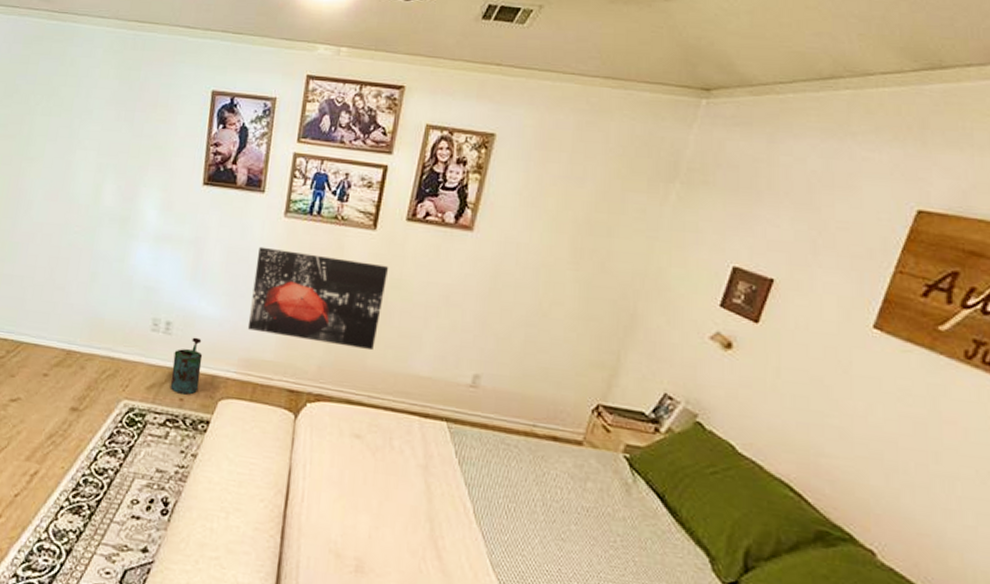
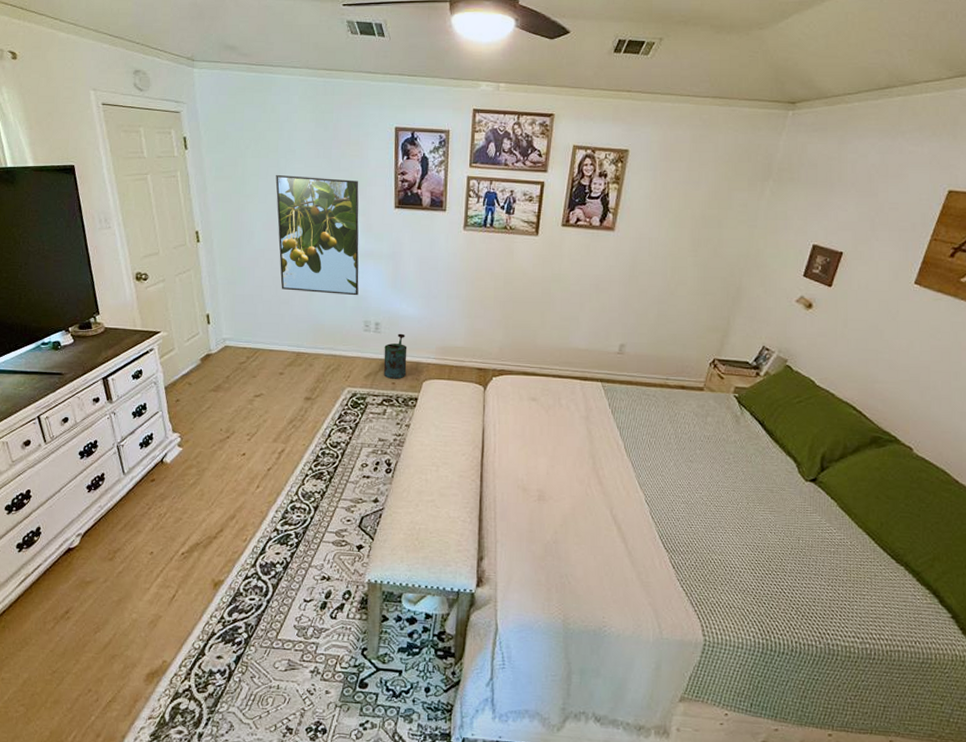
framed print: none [57,136,163,287] -> present [275,174,359,296]
wall art: present [247,246,389,351] -> none [441,256,550,332]

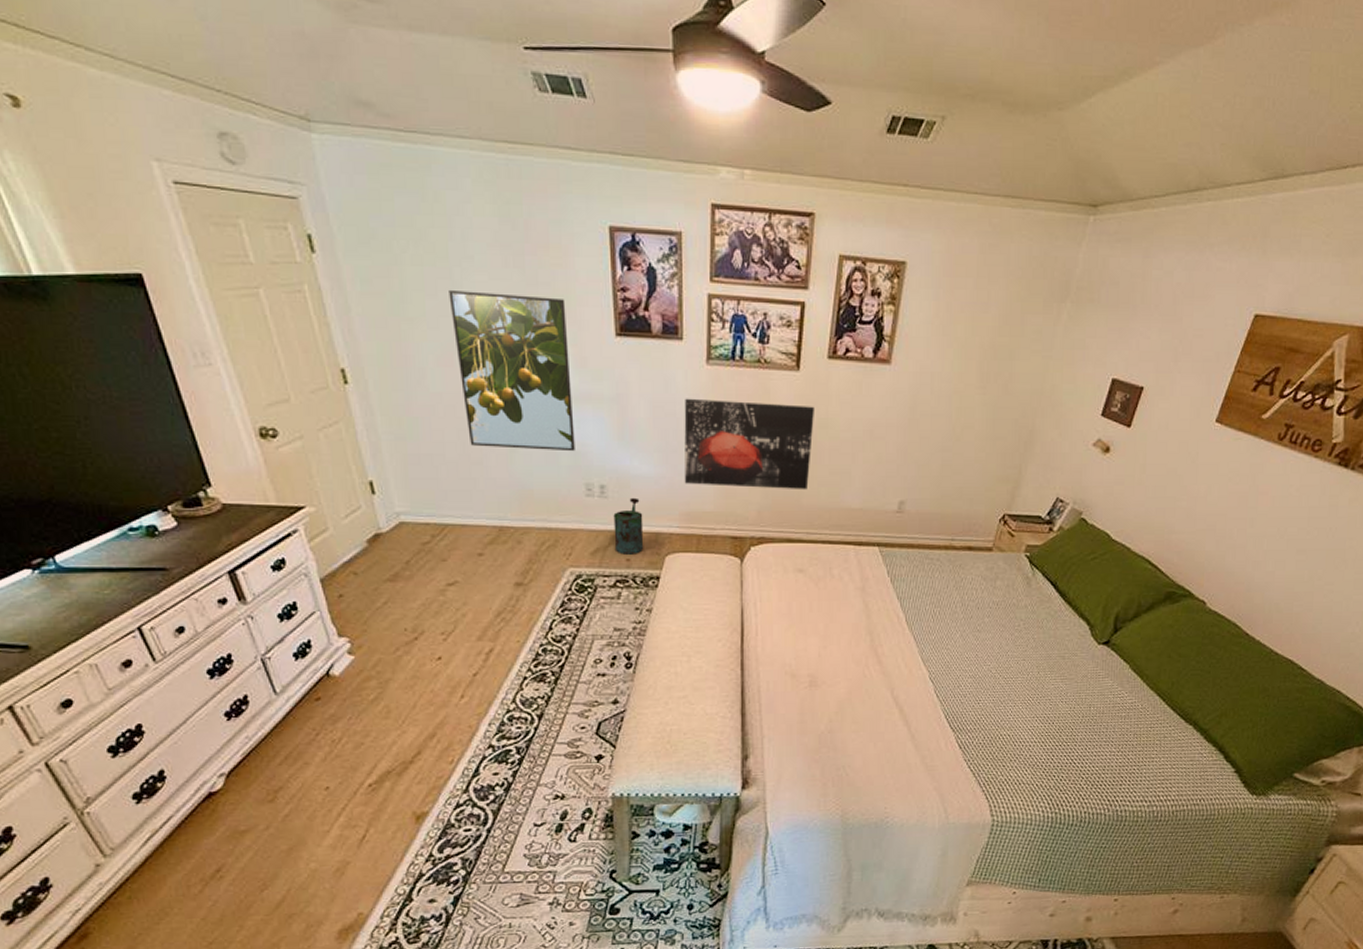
wall art: none [441,256,550,332] -> present [684,398,815,490]

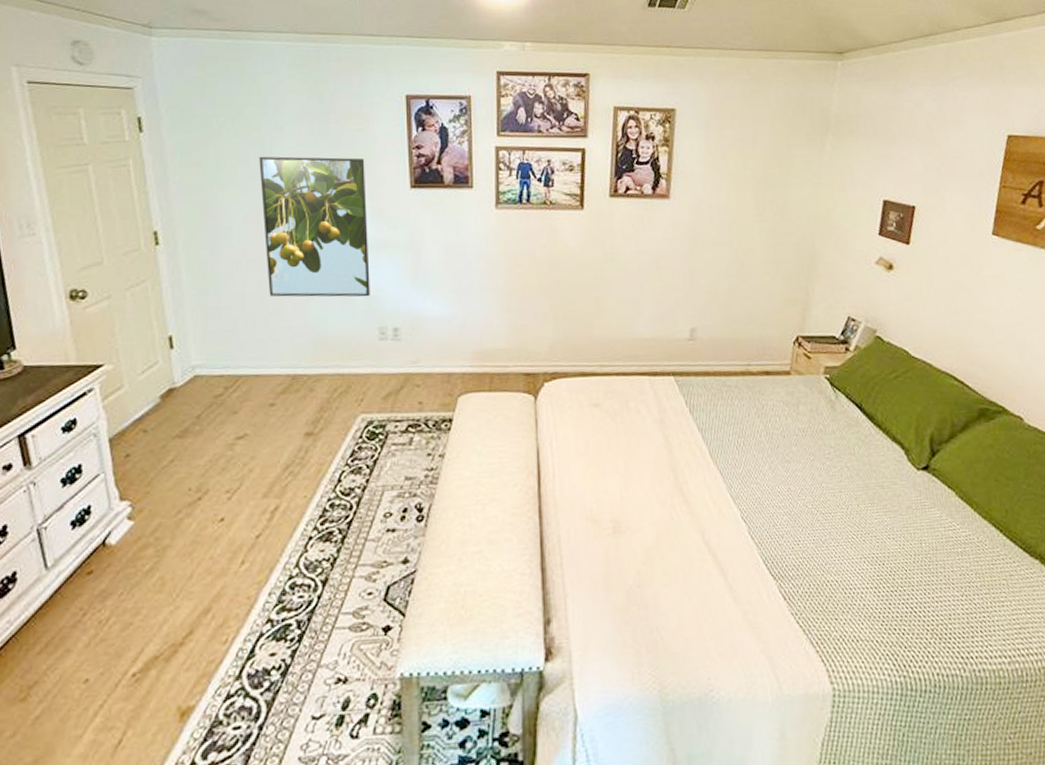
watering can: present [613,497,644,555] -> none [406,338,436,398]
wall art: present [684,398,815,490] -> none [475,240,601,323]

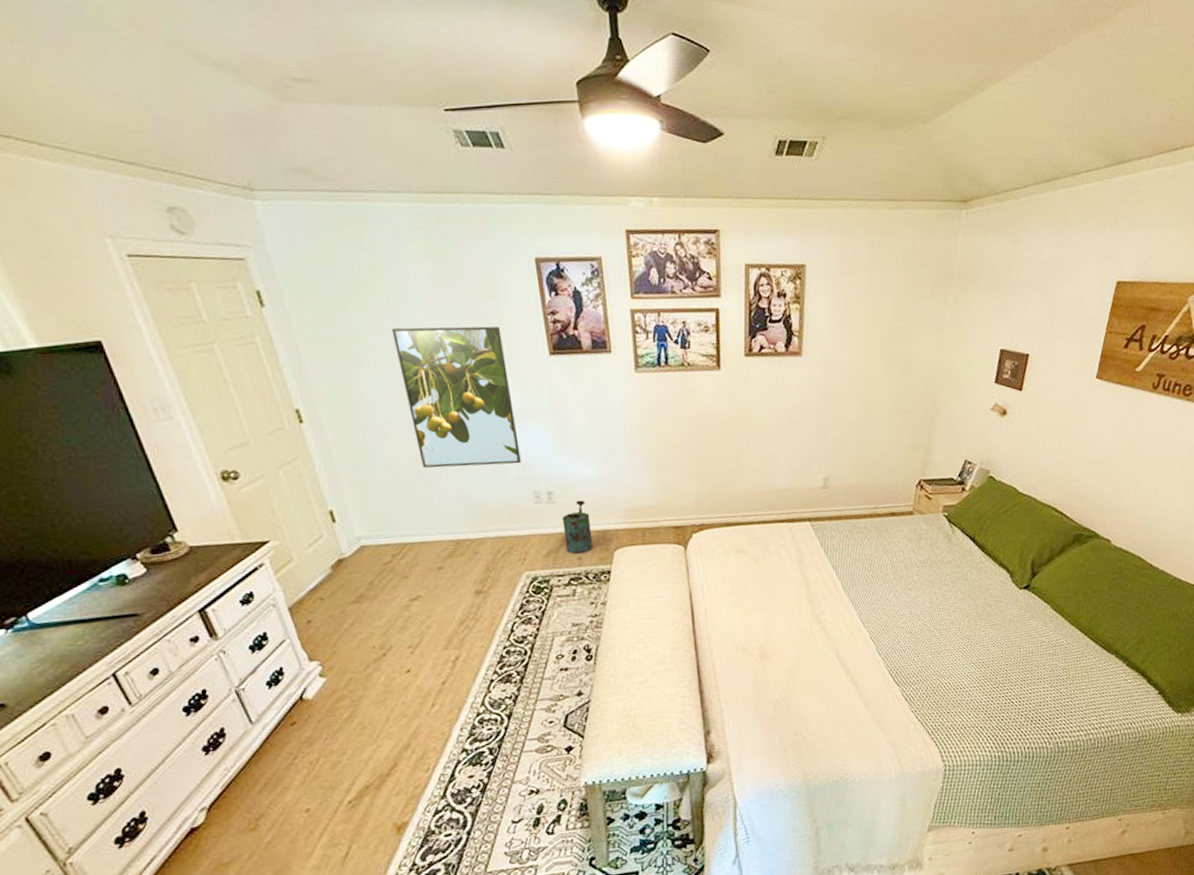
watering can: none [406,338,436,398] -> present [562,500,594,554]

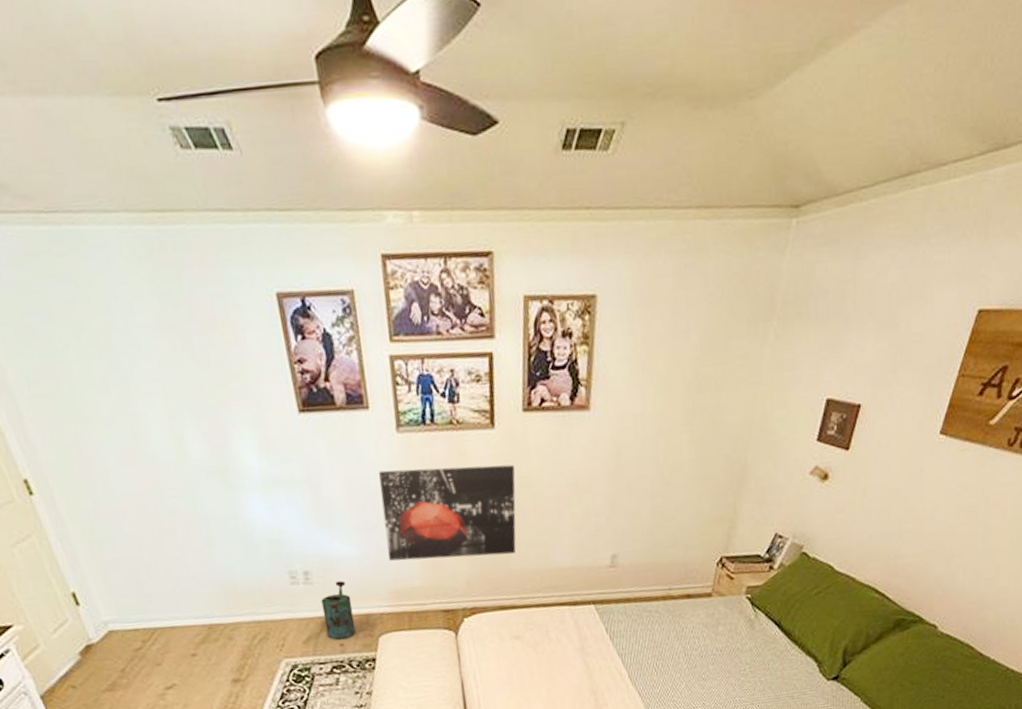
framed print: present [392,326,521,468] -> none [119,378,274,545]
wall art: none [618,400,740,483] -> present [379,464,516,561]

